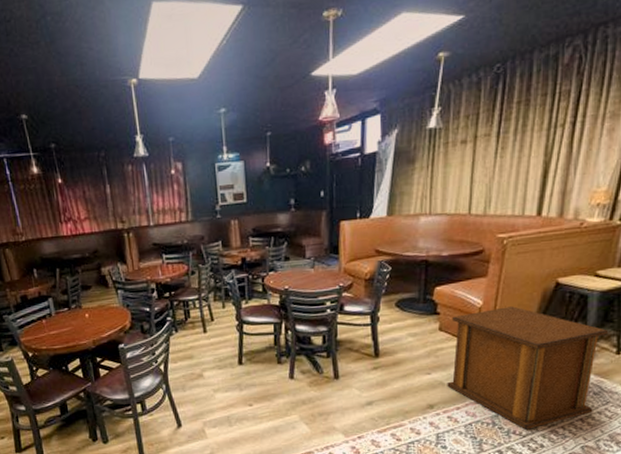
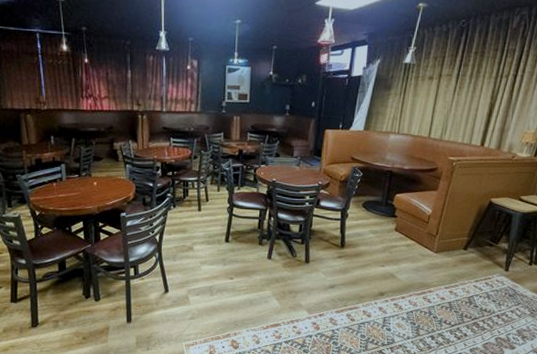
side table: present [447,306,607,430] -> none [396,217,524,320]

